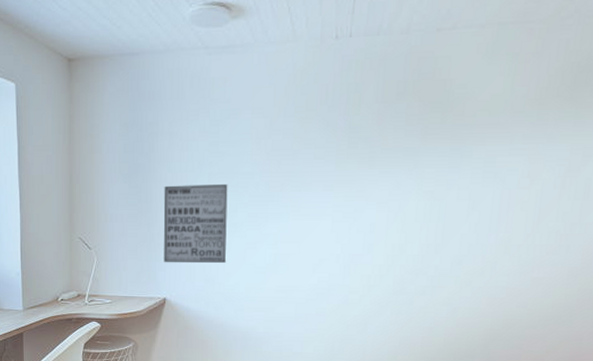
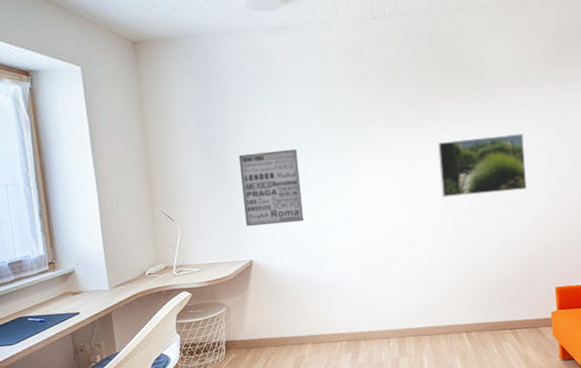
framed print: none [390,184,507,254] -> present [438,133,528,198]

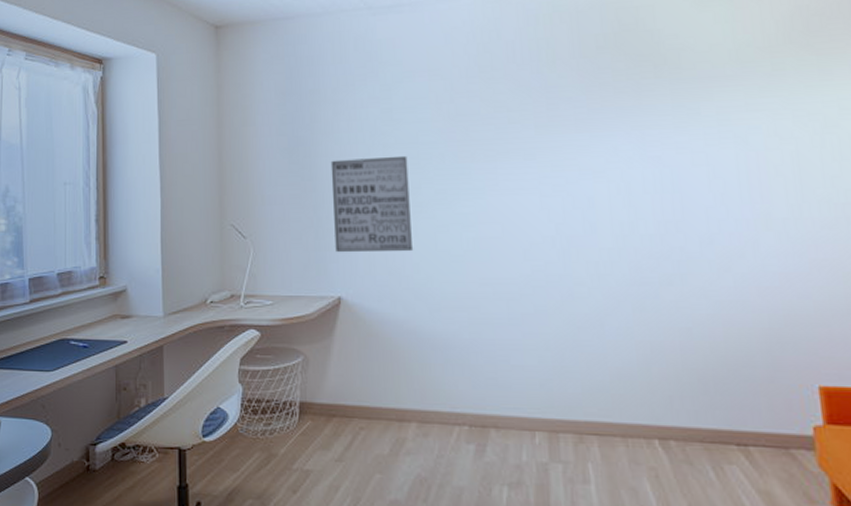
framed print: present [438,133,528,198] -> none [611,146,762,233]

